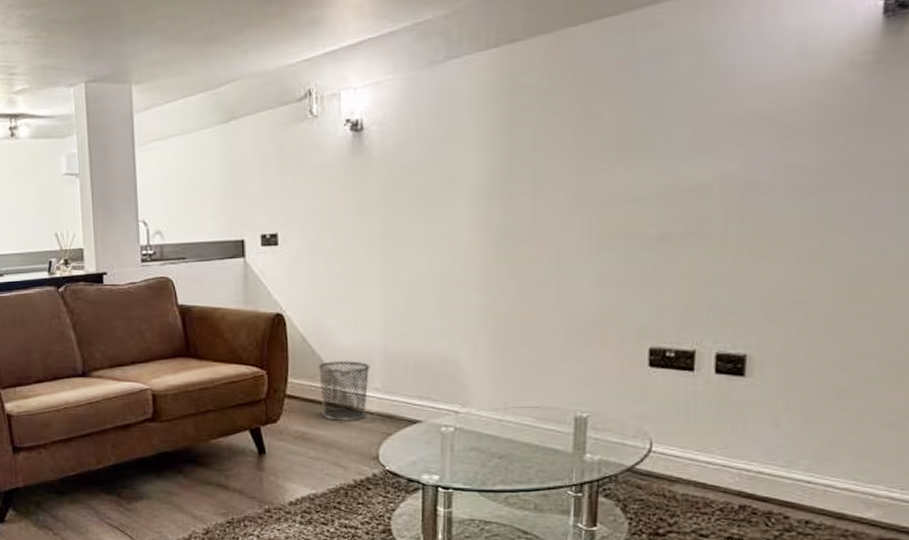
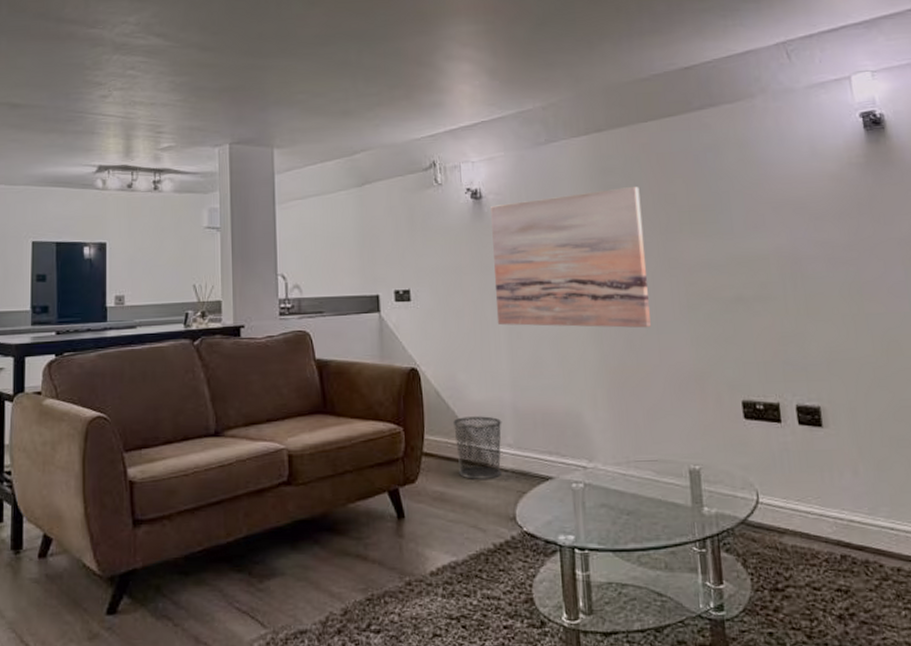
wall art: none [372,108,557,271] -> present [491,187,651,328]

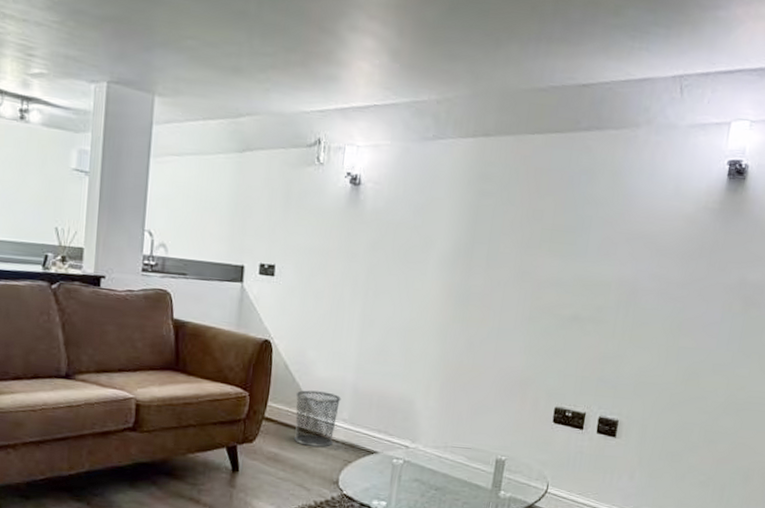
wall art: present [491,187,651,328] -> none [353,194,512,333]

